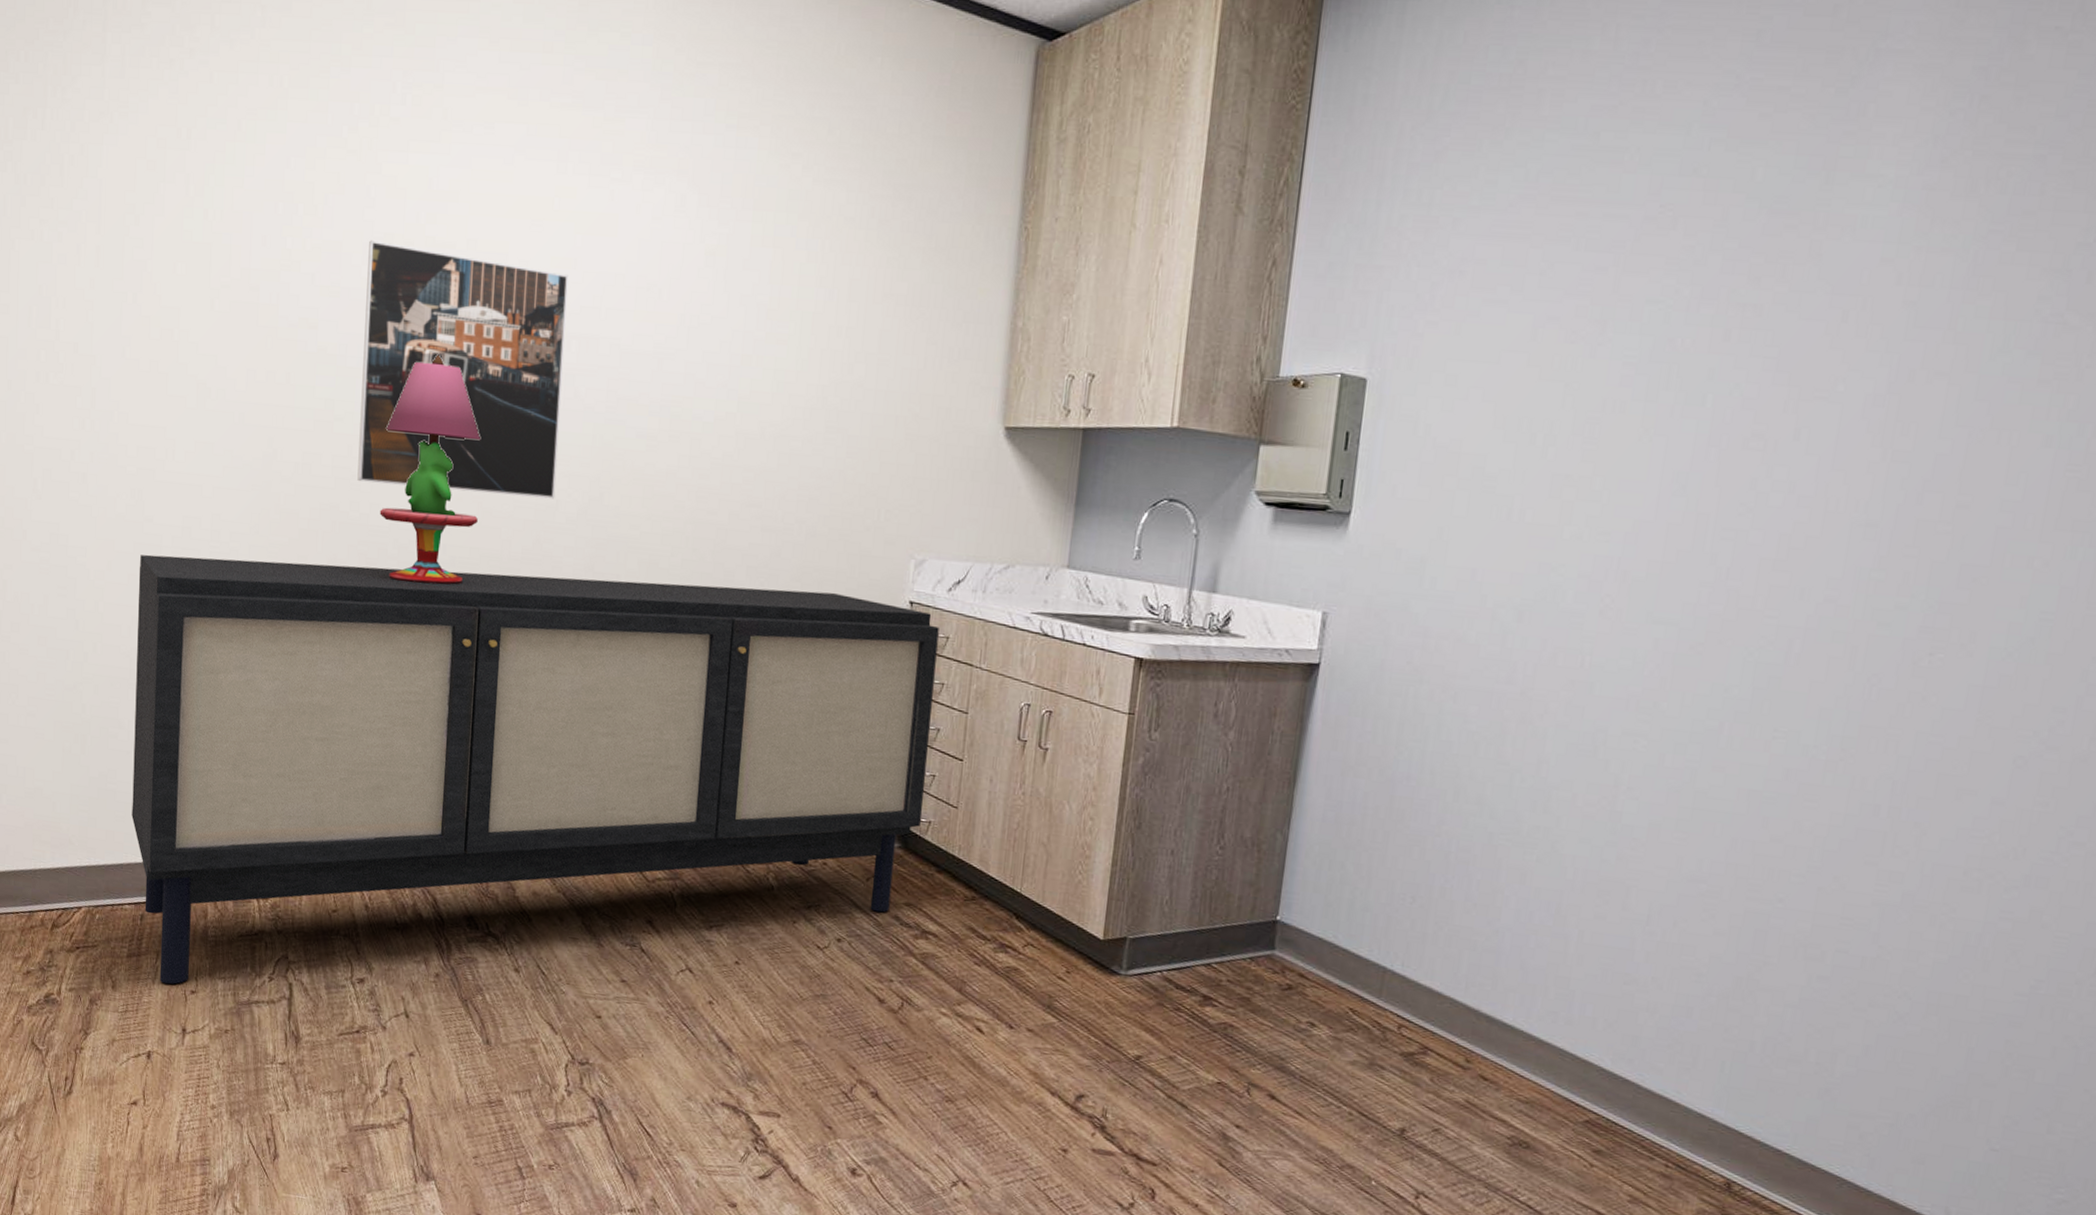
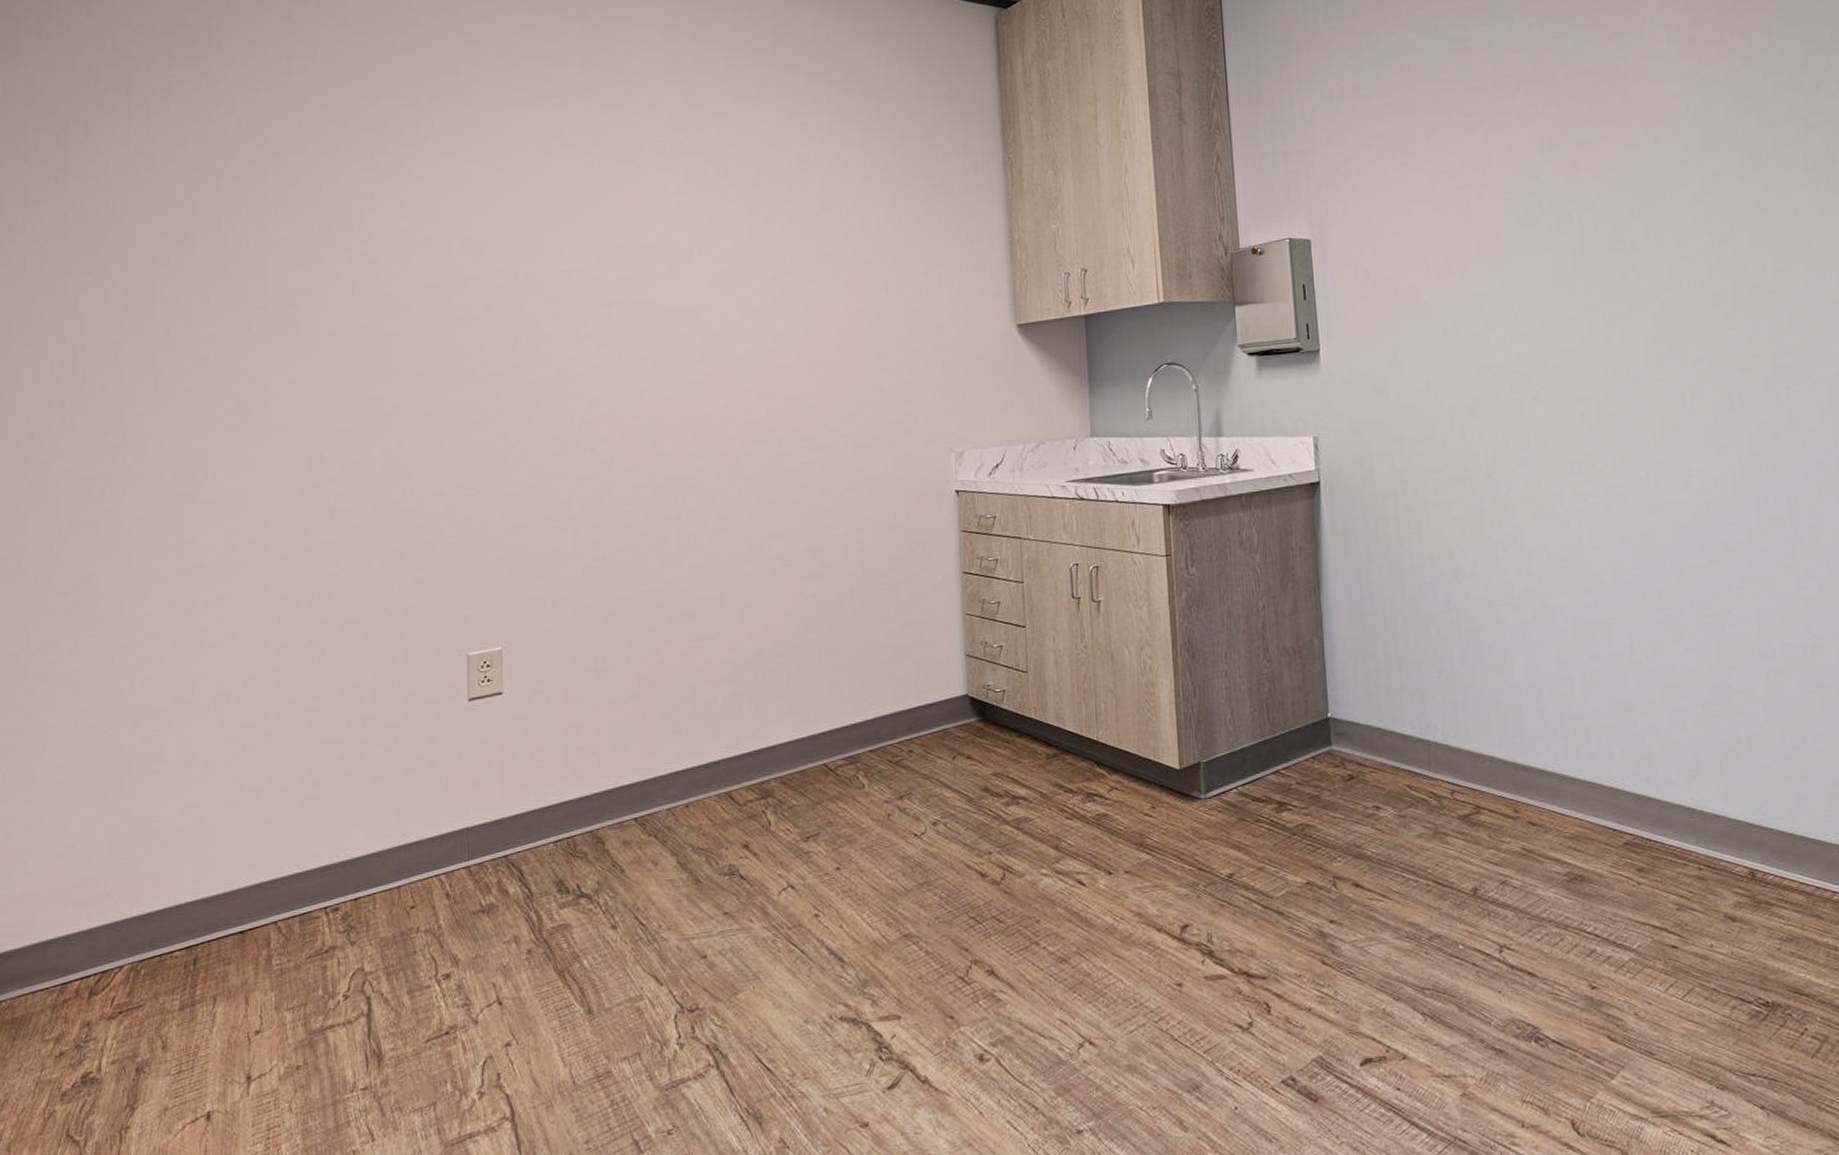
sideboard: present [131,554,939,985] -> none [179,495,995,1031]
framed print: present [357,240,568,499] -> none [407,246,610,470]
table lamp: present [379,354,480,585] -> none [434,340,535,558]

